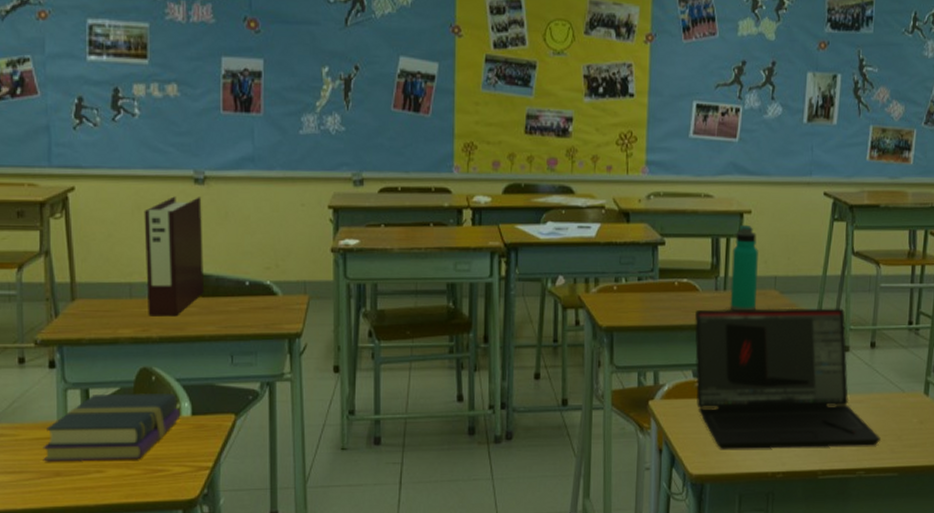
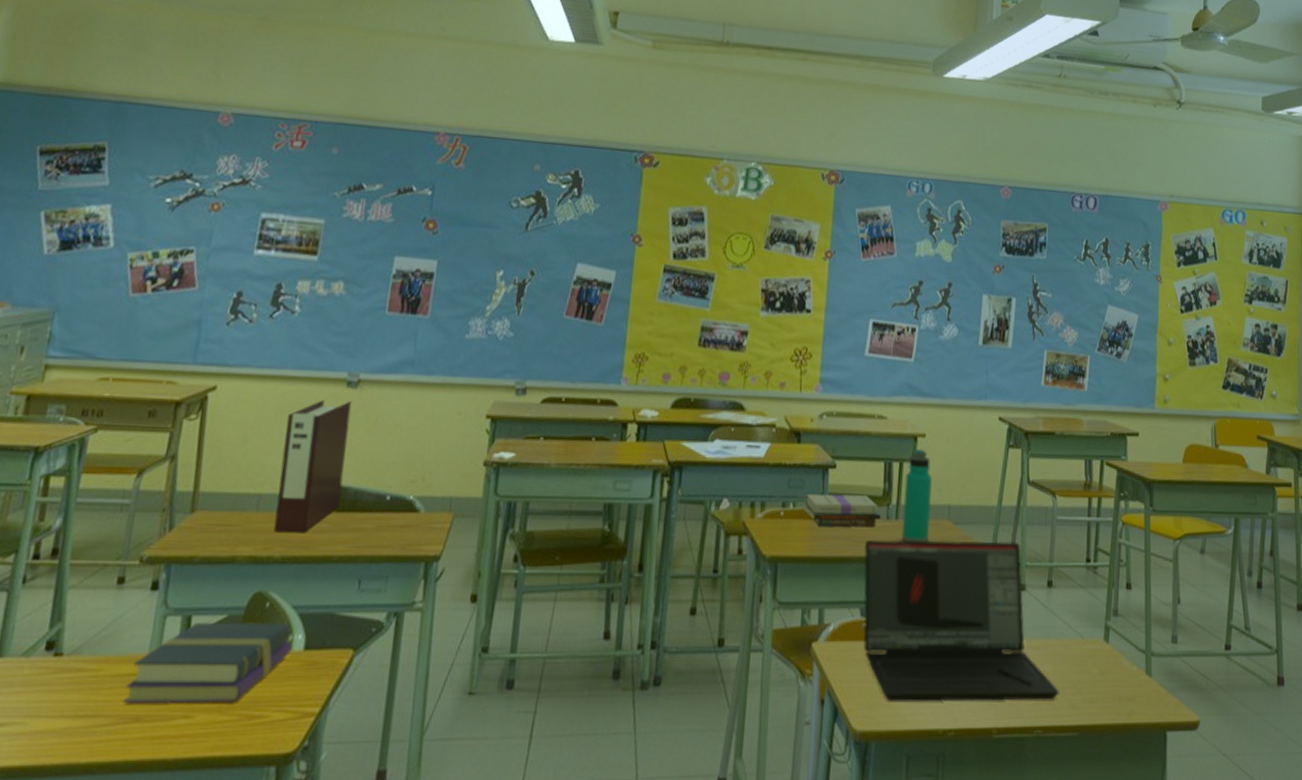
books: none [635,269,710,299] -> present [803,493,881,528]

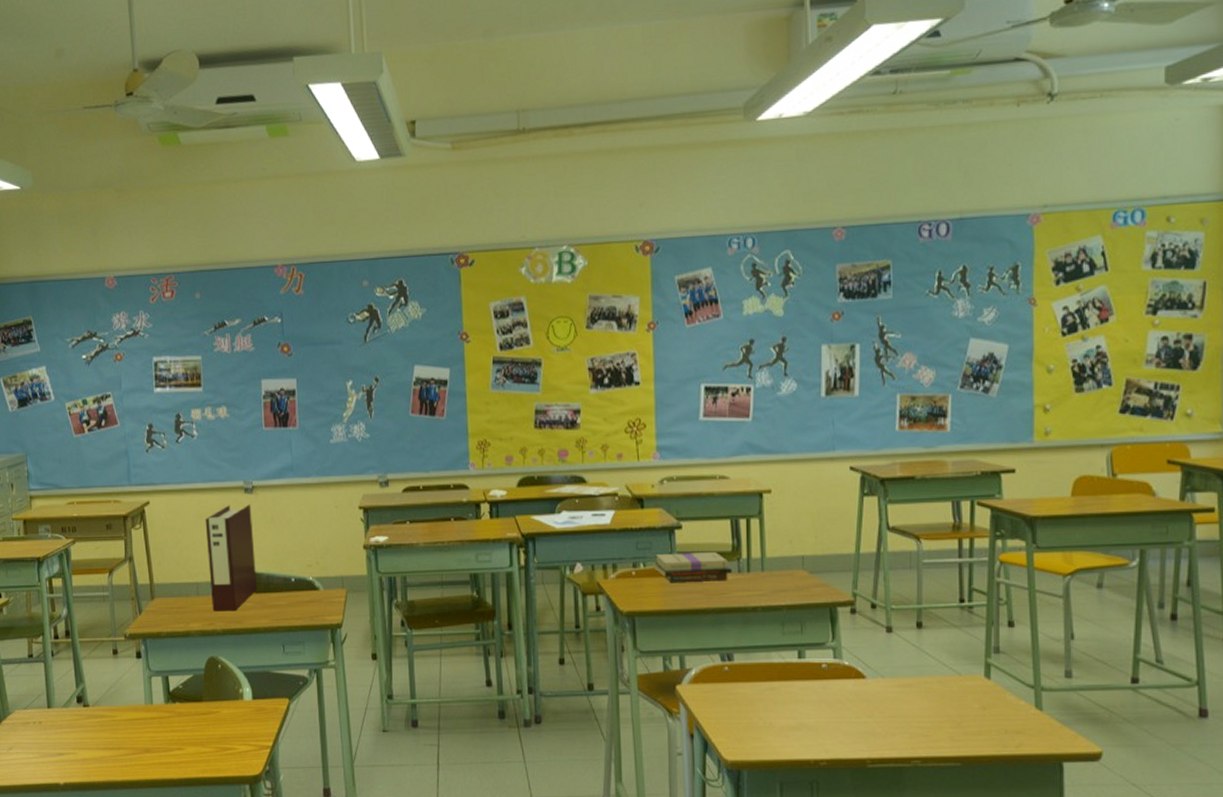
book: present [123,622,292,703] -> none [134,680,244,739]
laptop: present [862,539,1059,701] -> none [718,587,937,735]
water bottle: present [901,448,932,543] -> none [754,504,783,593]

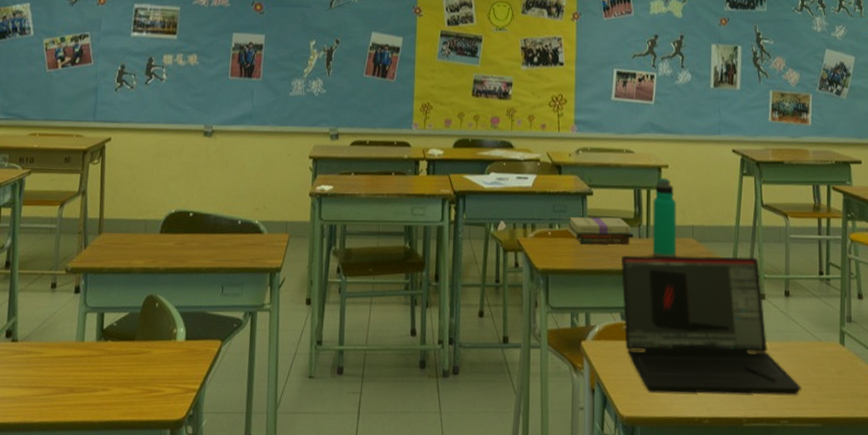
binder: present [205,504,257,612] -> none [157,146,209,250]
laptop: none [718,587,937,735] -> present [620,255,801,394]
water bottle: none [754,504,783,593] -> present [652,177,676,258]

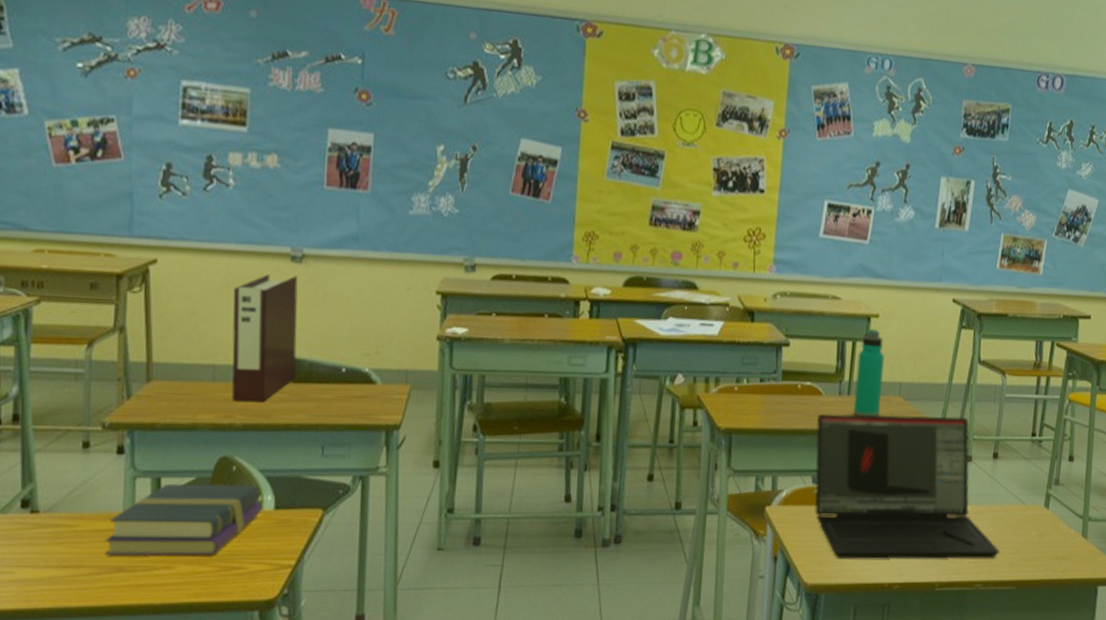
book: none [60,318,177,380] -> present [104,483,263,556]
binder: none [157,146,209,250] -> present [232,274,298,403]
books: present [567,216,634,245] -> none [756,370,833,403]

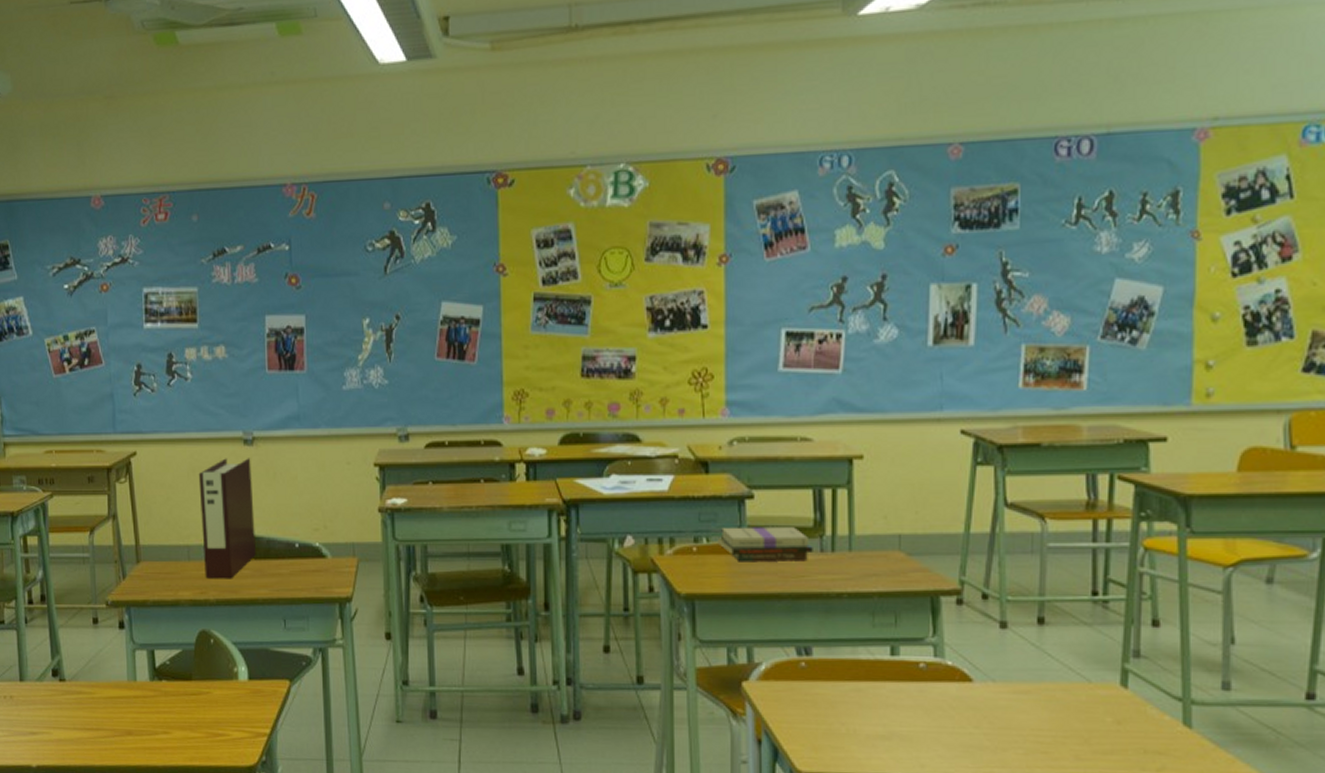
book: present [104,483,263,556] -> none [115,655,238,722]
books: none [756,370,833,403] -> present [718,527,813,562]
laptop: present [814,413,1000,559] -> none [795,573,1059,749]
water bottle: present [853,328,885,417] -> none [840,472,875,577]

